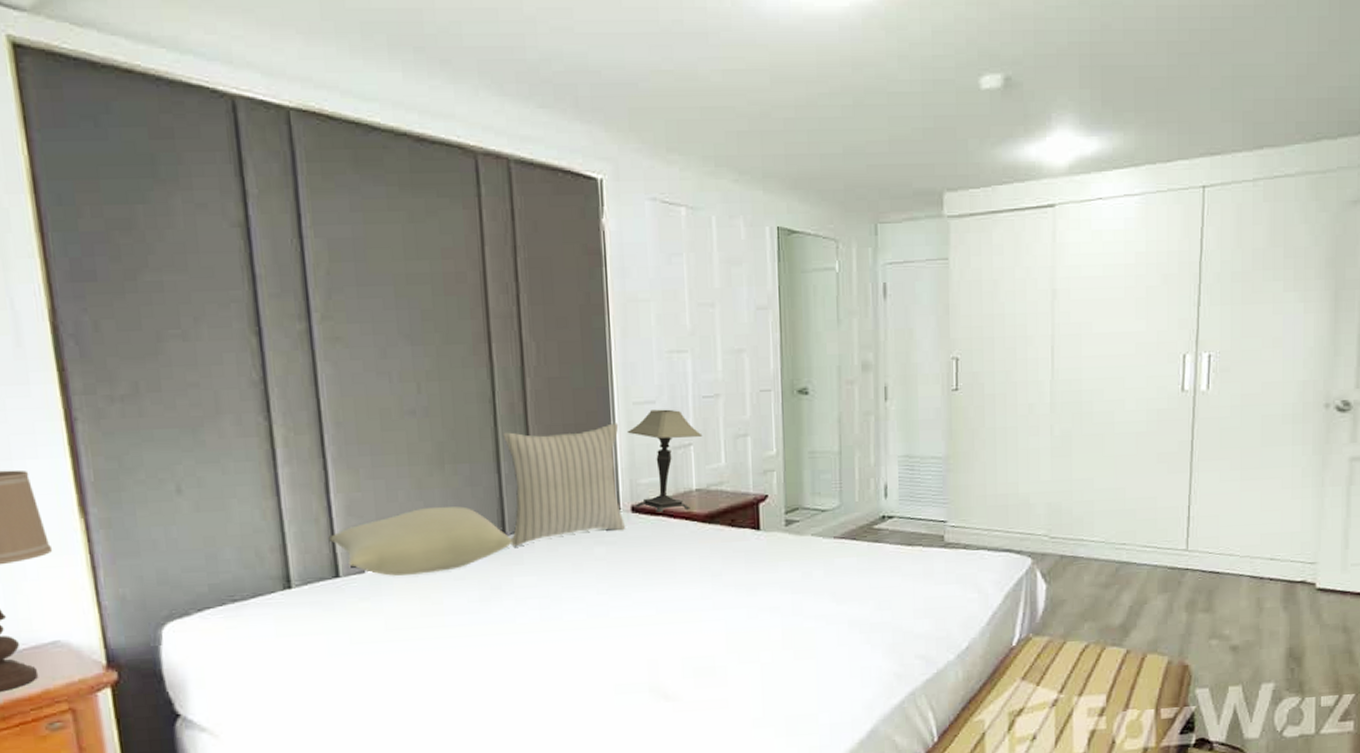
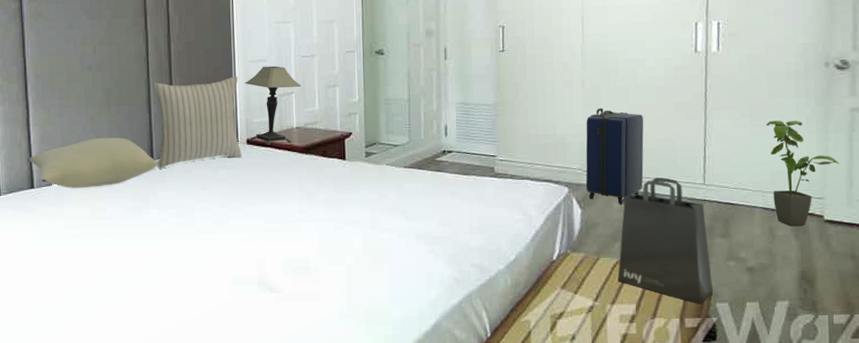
suitcase: none [1052,460,1120,577] -> present [585,108,644,205]
shopping bag: none [1086,543,1193,692] -> present [617,177,714,305]
house plant: none [1258,472,1335,597] -> present [766,120,839,227]

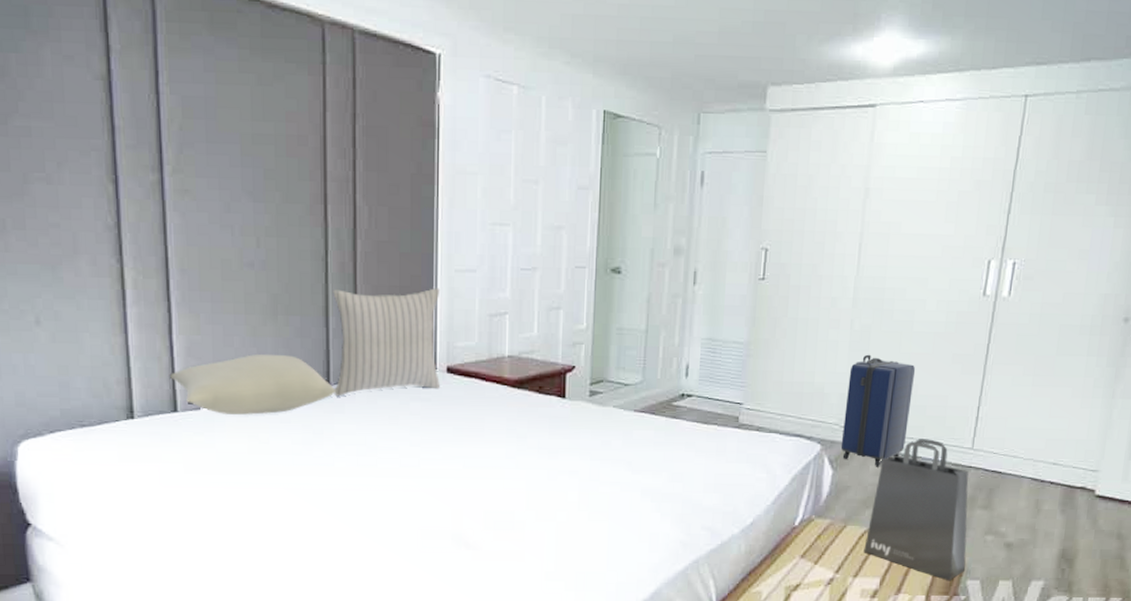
table lamp: present [244,66,302,145] -> none [447,278,518,376]
house plant: present [766,120,839,227] -> none [1044,381,1121,501]

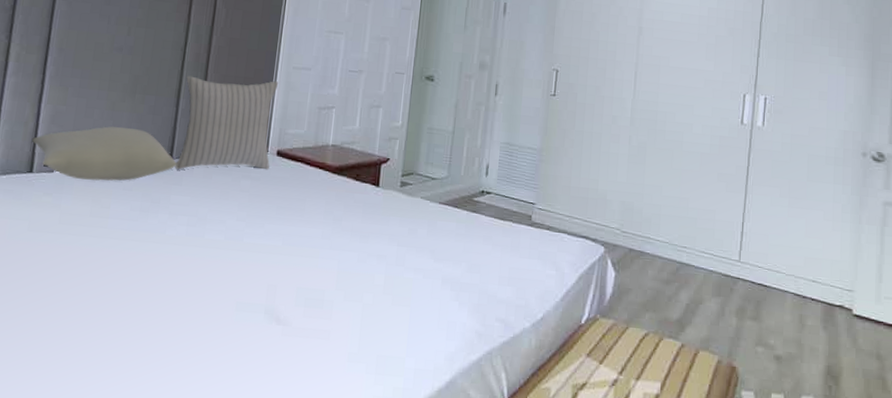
suitcase: present [840,354,915,467] -> none [622,167,685,272]
shopping bag: present [863,439,969,581] -> none [645,248,740,391]

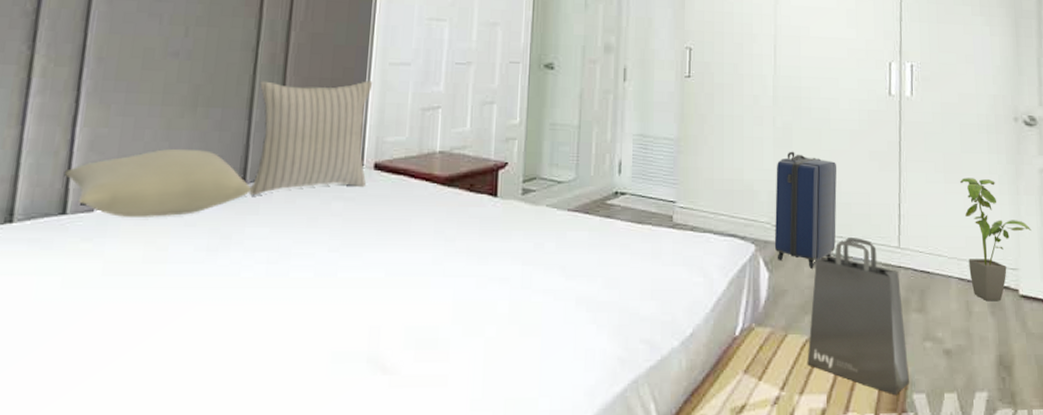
suitcase: none [622,167,685,272] -> present [774,151,837,269]
shopping bag: none [645,248,740,391] -> present [807,237,910,396]
house plant: none [804,204,870,318] -> present [960,178,1031,302]

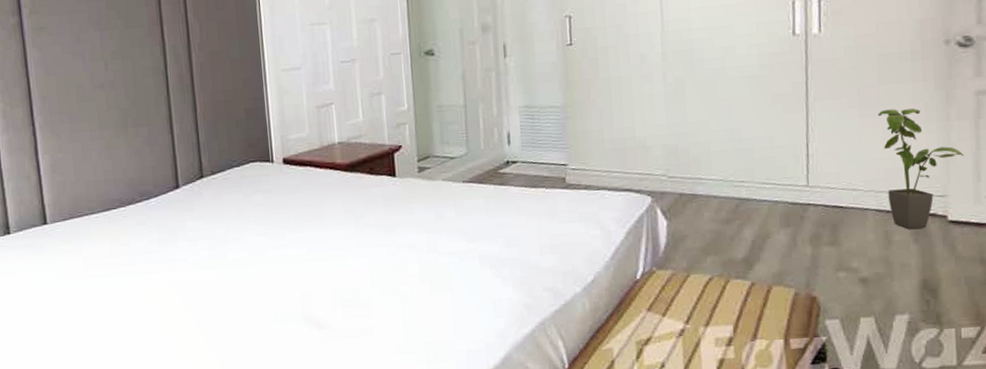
pillow: present [65,148,251,217] -> none [39,163,184,223]
pillow: present [249,81,373,196] -> none [174,87,278,196]
suitcase: present [774,151,837,269] -> none [669,104,737,214]
shopping bag: present [807,237,910,396] -> none [711,180,822,323]

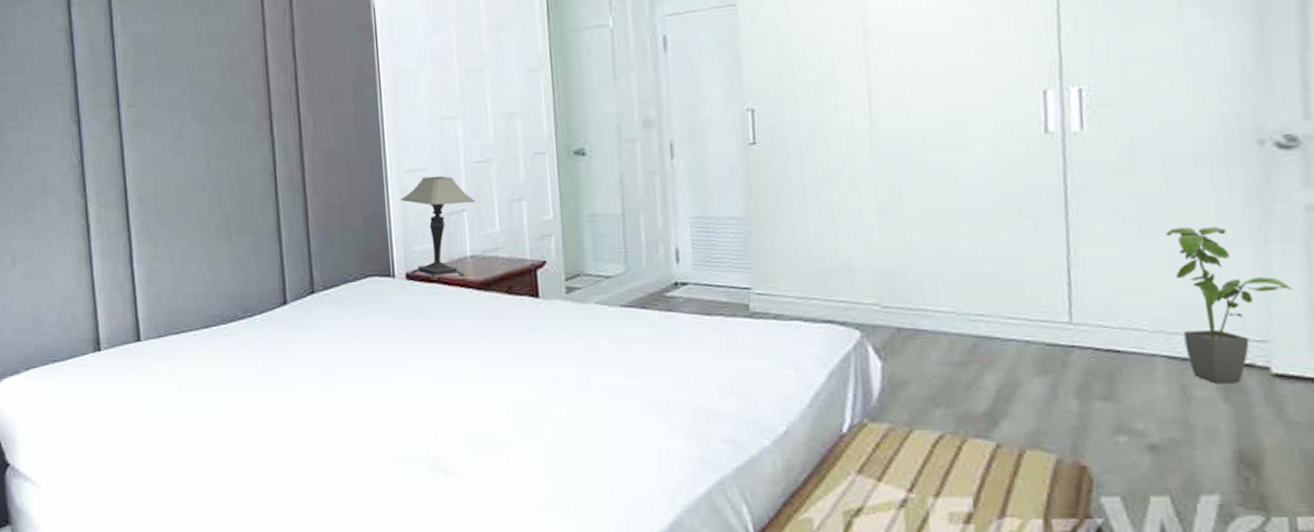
table lamp: none [277,74,342,164] -> present [400,175,476,281]

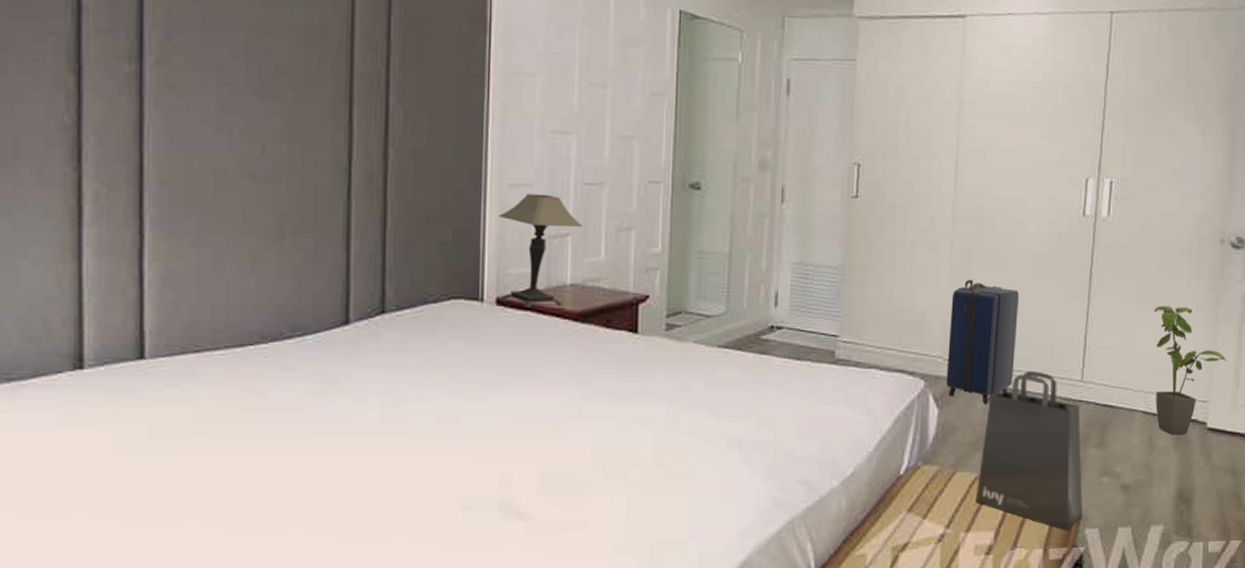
suitcase: none [882,217,975,354] -> present [946,279,1019,404]
shopping bag: none [942,314,1096,499] -> present [975,371,1083,531]

